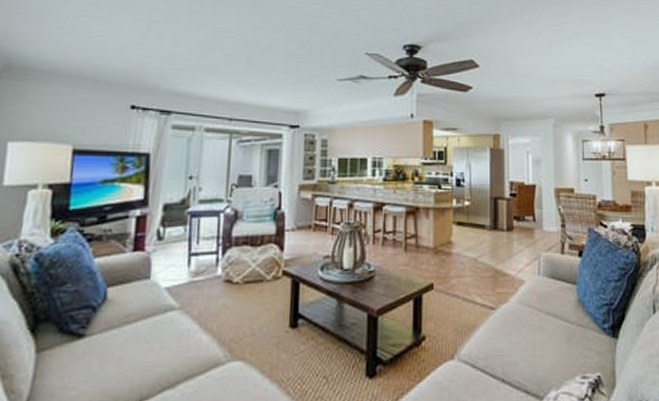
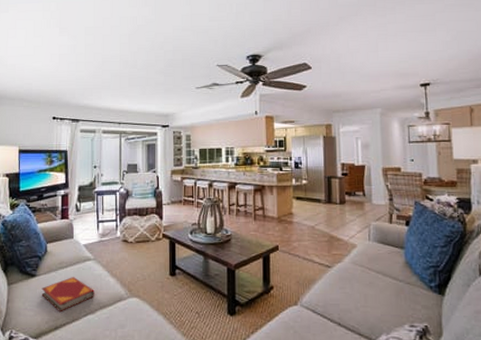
hardback book: none [92,335,177,388] -> present [41,277,94,311]

